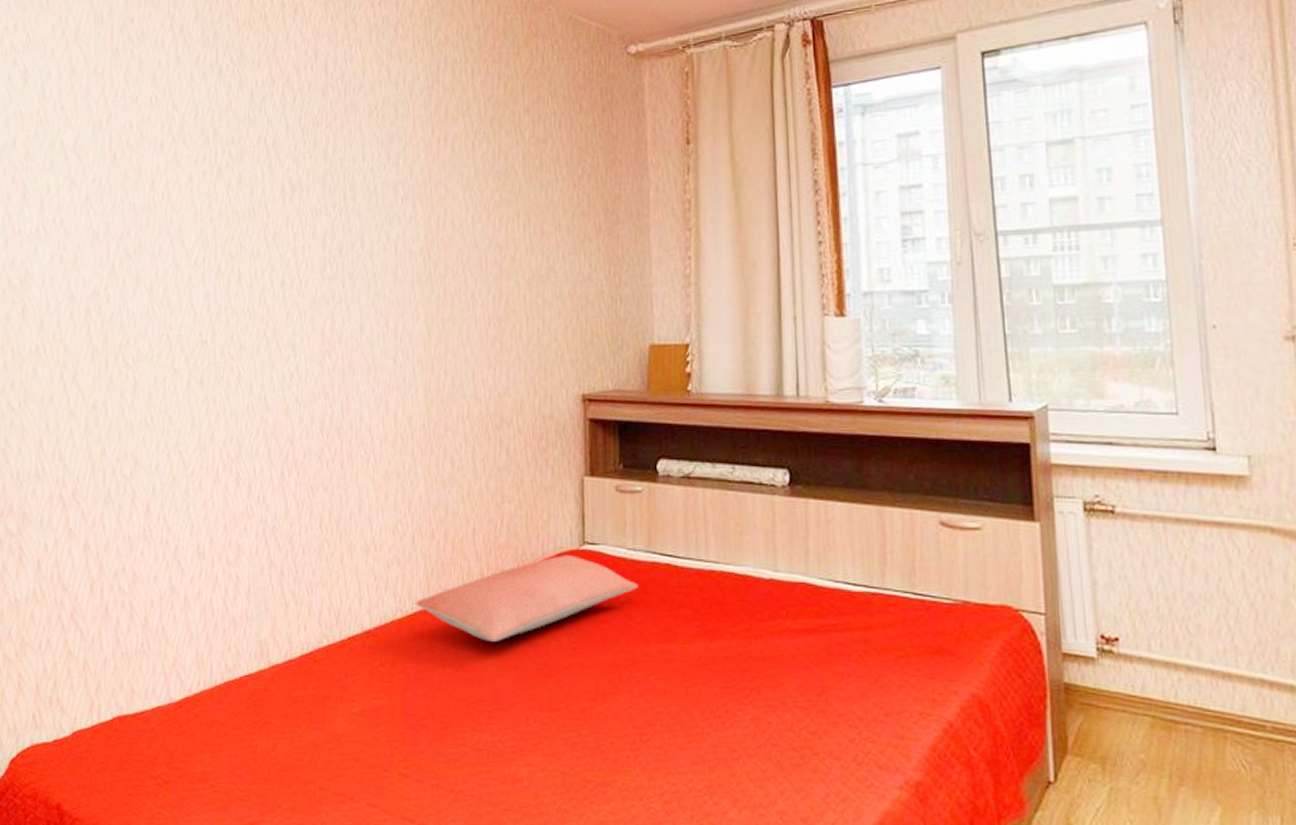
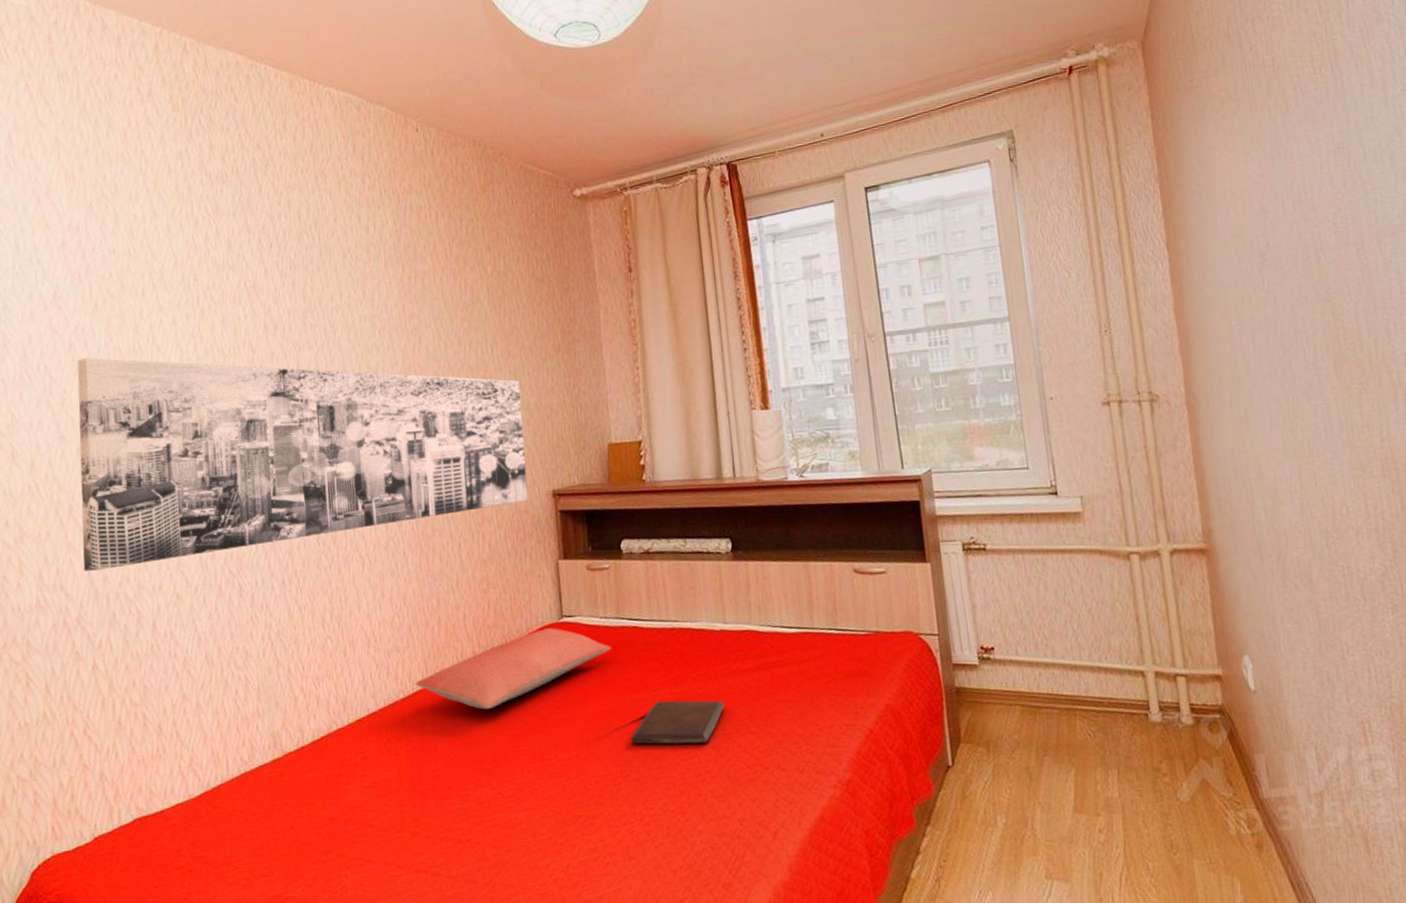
wall art: none [83,213,554,443] -> present [77,358,528,572]
book: none [653,656,768,715] -> present [629,700,724,745]

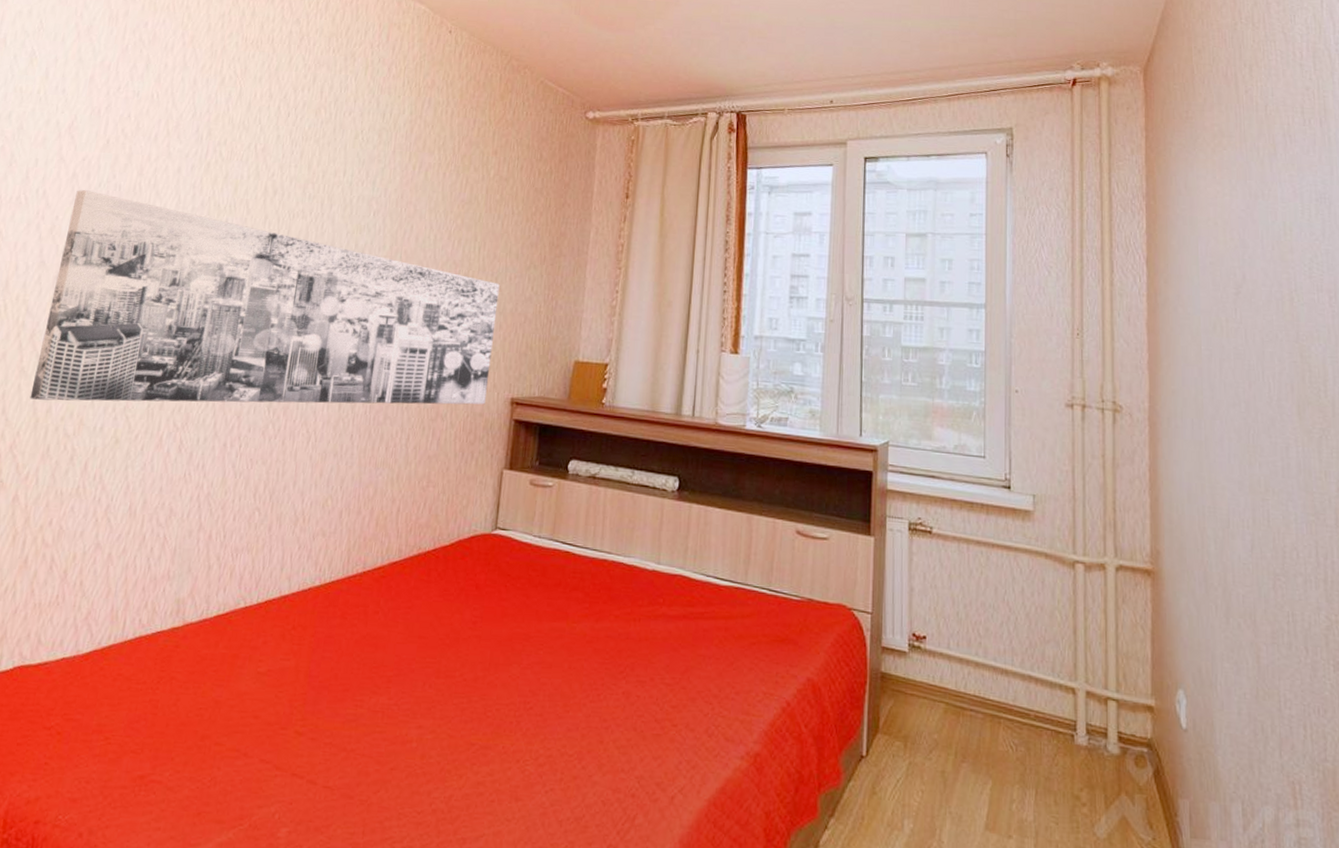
pillow: present [415,628,612,710] -> none [334,538,540,612]
book: present [629,700,724,745] -> none [540,634,642,688]

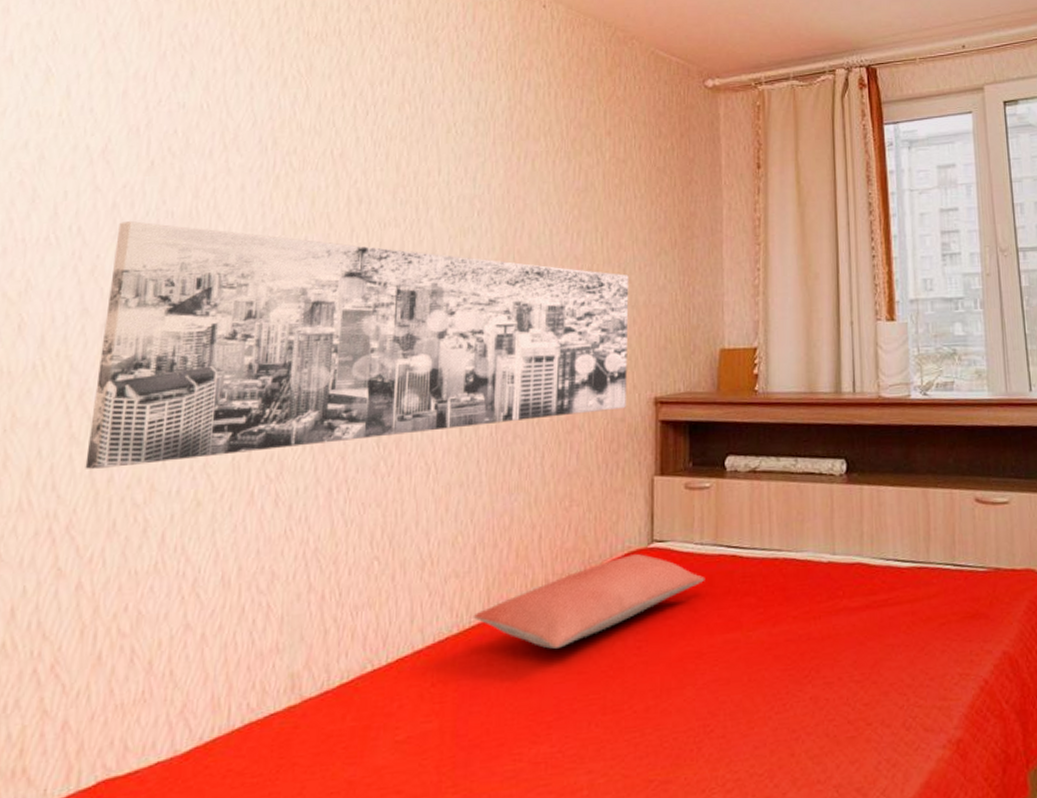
pillow: none [334,538,540,612] -> present [473,554,705,649]

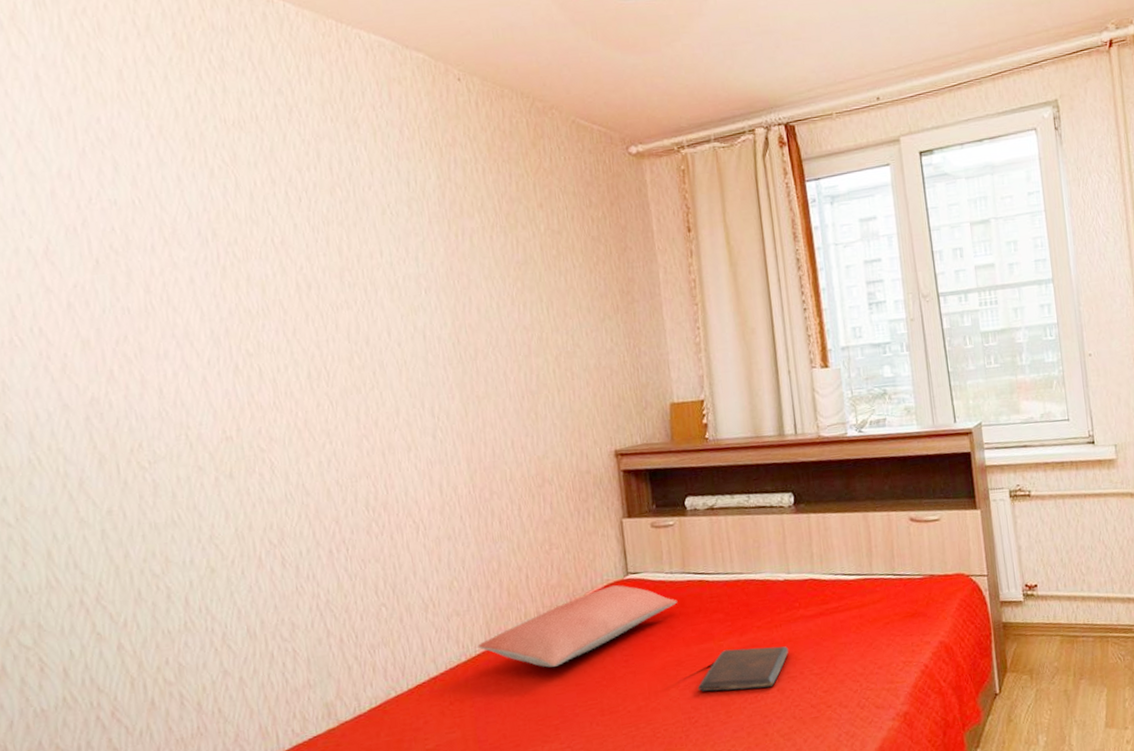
wall art: present [85,221,629,470] -> none [78,319,590,548]
book: none [717,642,826,695] -> present [697,646,788,692]

